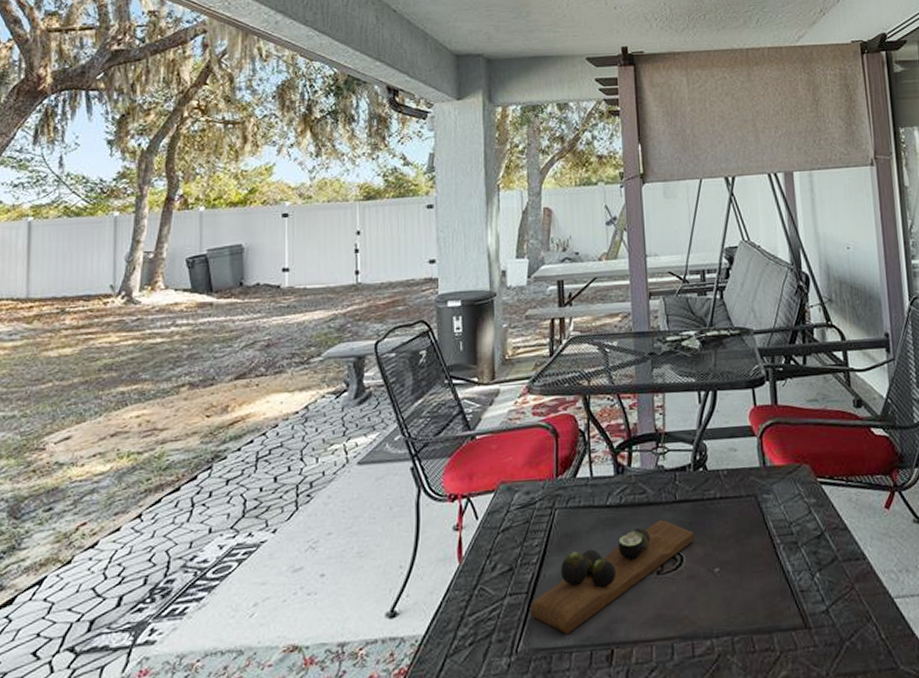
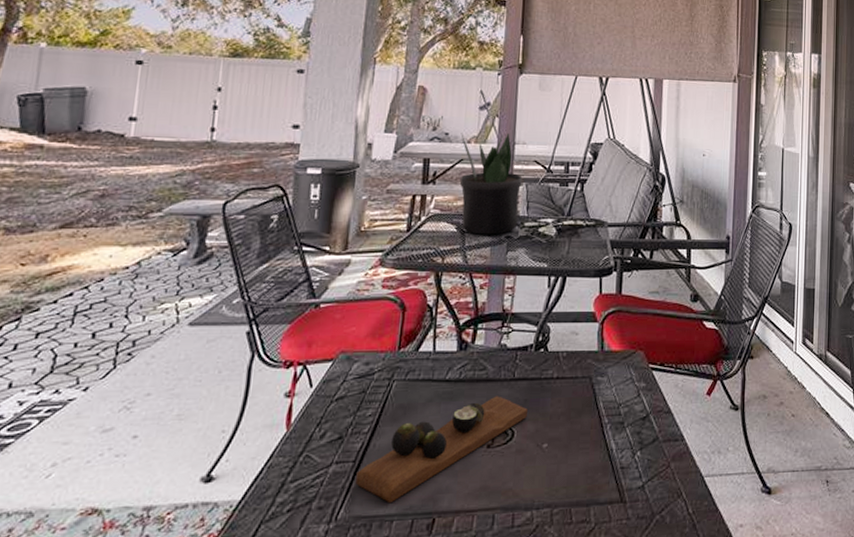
planter: none [591,247,660,354] -> present [460,133,523,235]

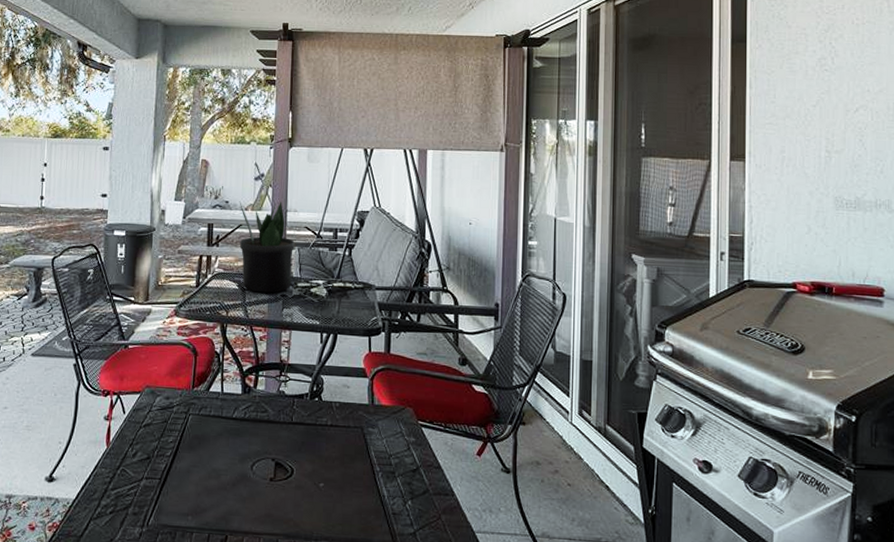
decorative tray: present [355,396,527,504] -> none [162,436,305,518]

